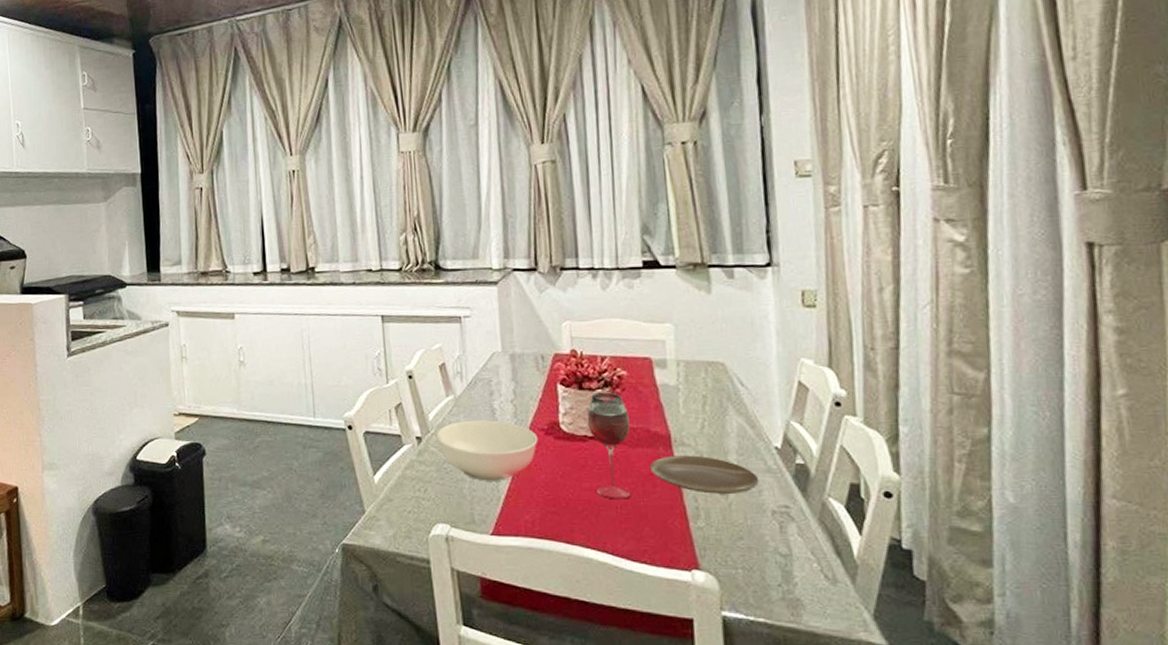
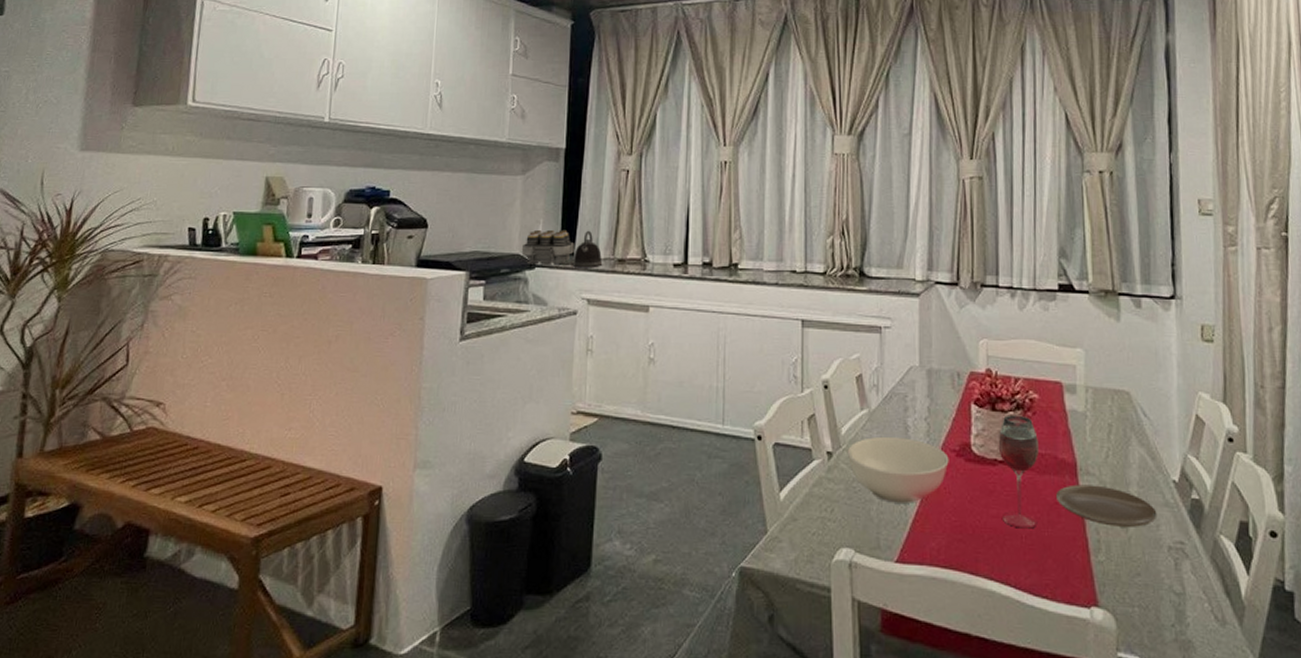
spice rack: none [111,249,160,284] -> present [521,229,574,265]
kettle: none [159,247,187,284] -> present [572,230,603,268]

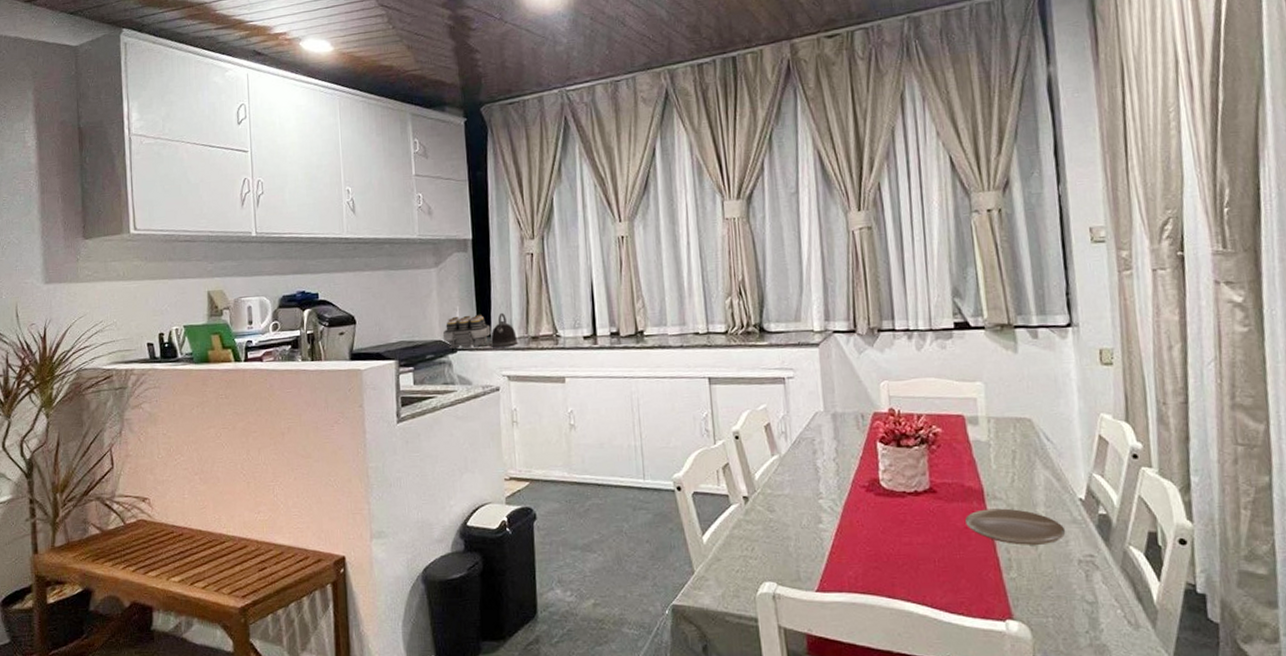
bowl: present [847,436,949,504] -> none [761,478,860,538]
wineglass: present [998,415,1039,529] -> none [904,449,949,553]

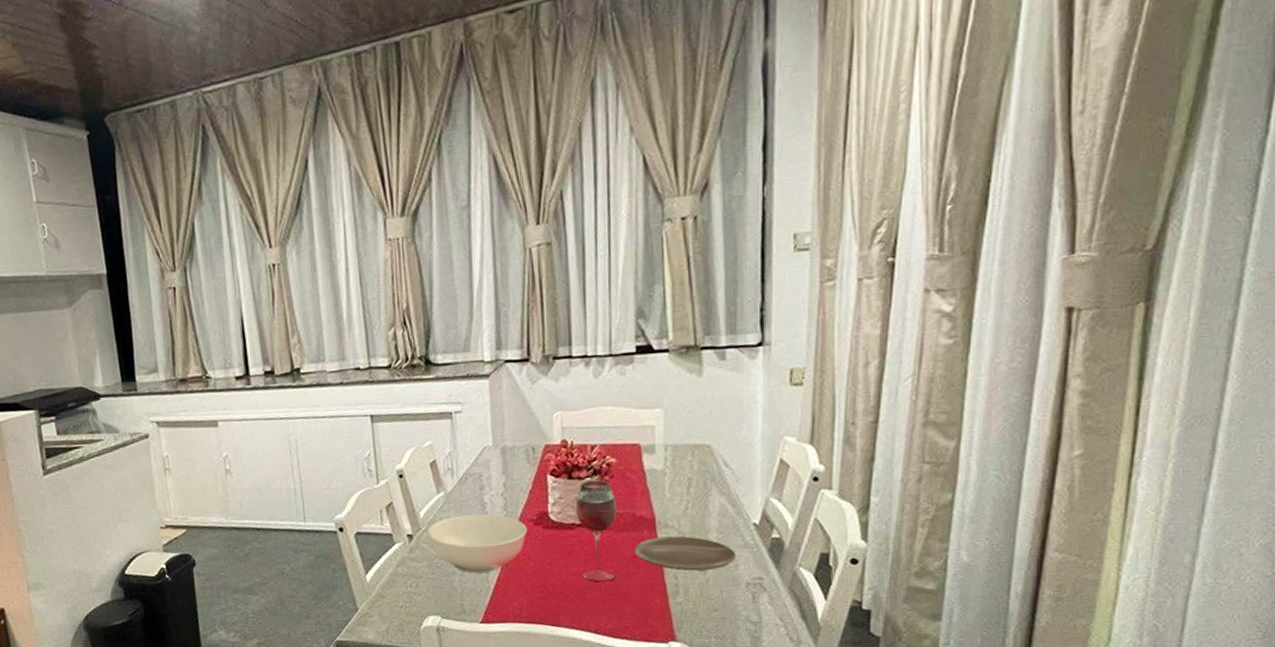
spice rack: present [442,314,491,349] -> none [83,357,135,396]
kettle: present [490,312,518,348] -> none [135,354,165,393]
bowl: none [761,478,860,538] -> present [426,513,528,573]
wineglass: none [904,449,949,553] -> present [575,480,617,583]

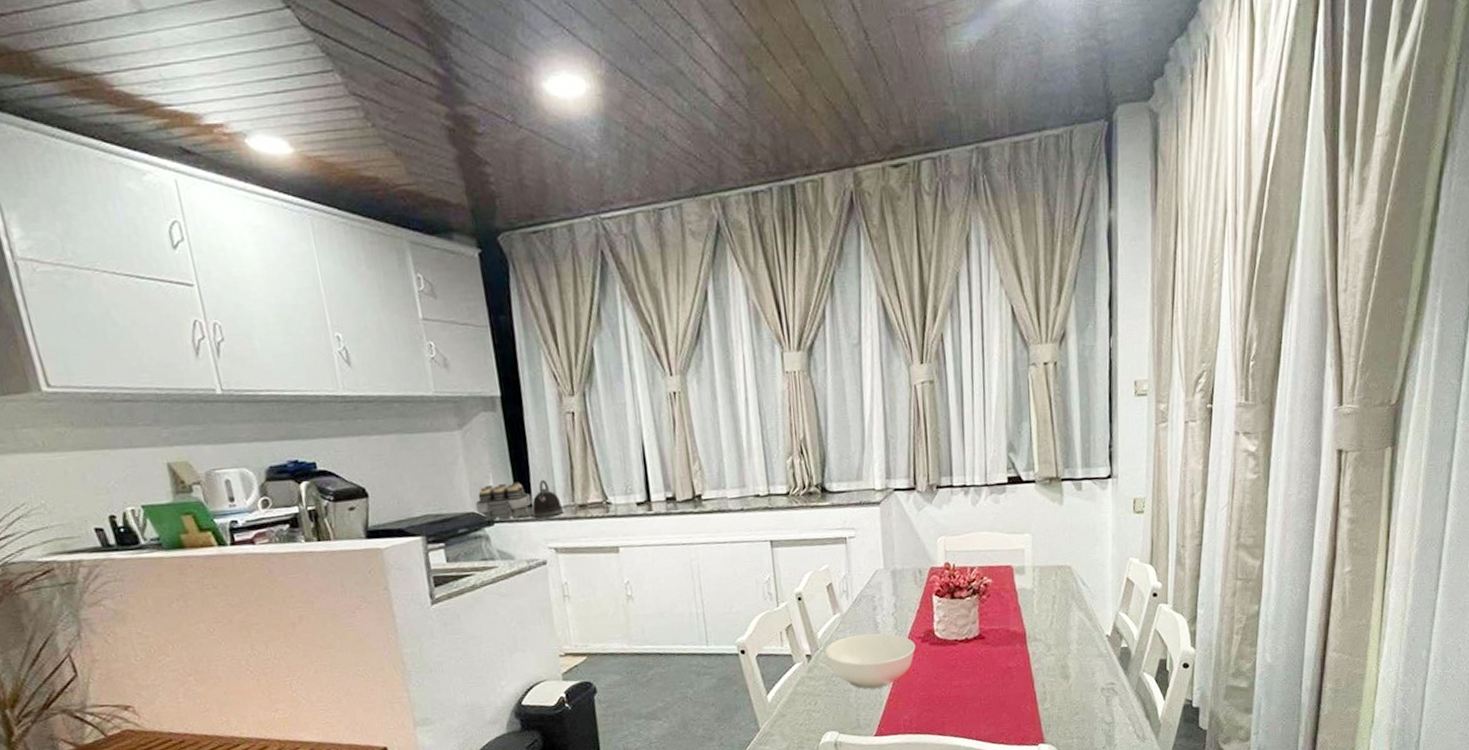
spice rack: none [83,357,135,396] -> present [475,481,532,521]
kettle: none [135,354,165,393] -> present [532,479,564,519]
wineglass: present [575,480,617,583] -> none [957,599,994,693]
plate: present [635,535,736,571] -> none [1009,648,1093,680]

